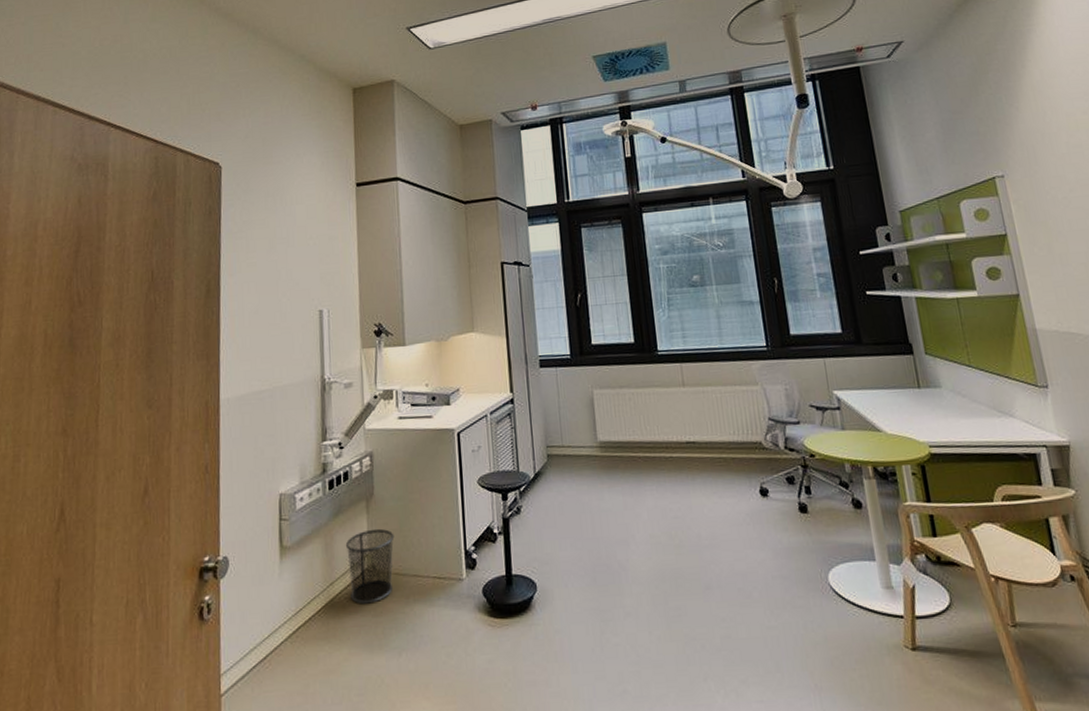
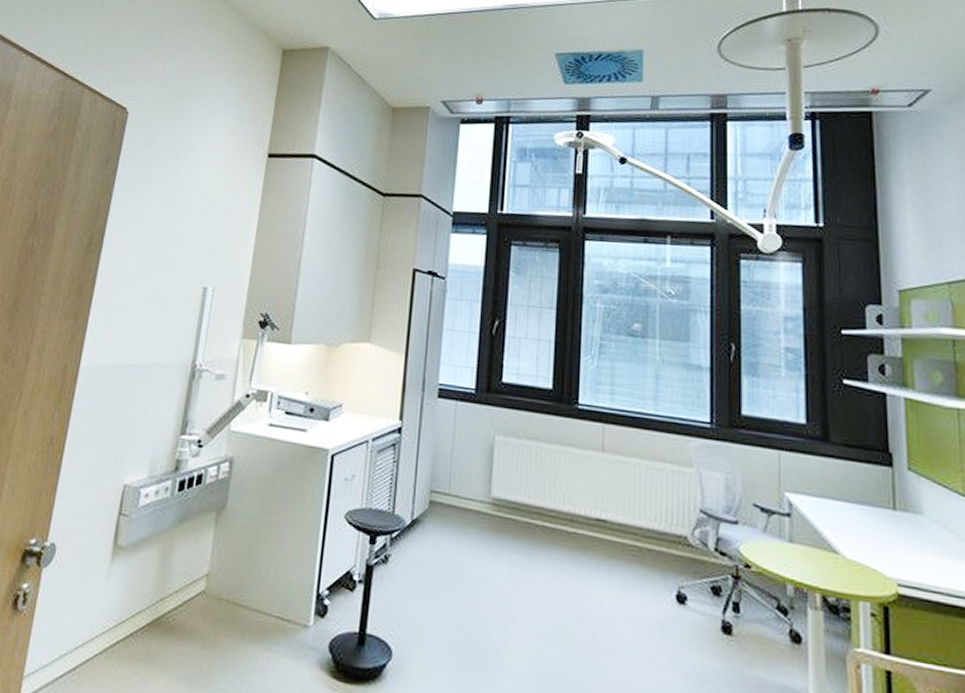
waste bin: present [345,528,395,604] -> none [180,546,241,633]

